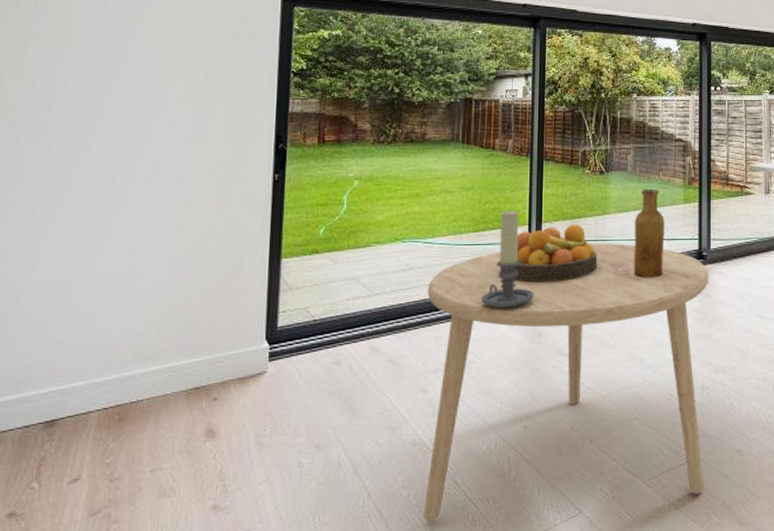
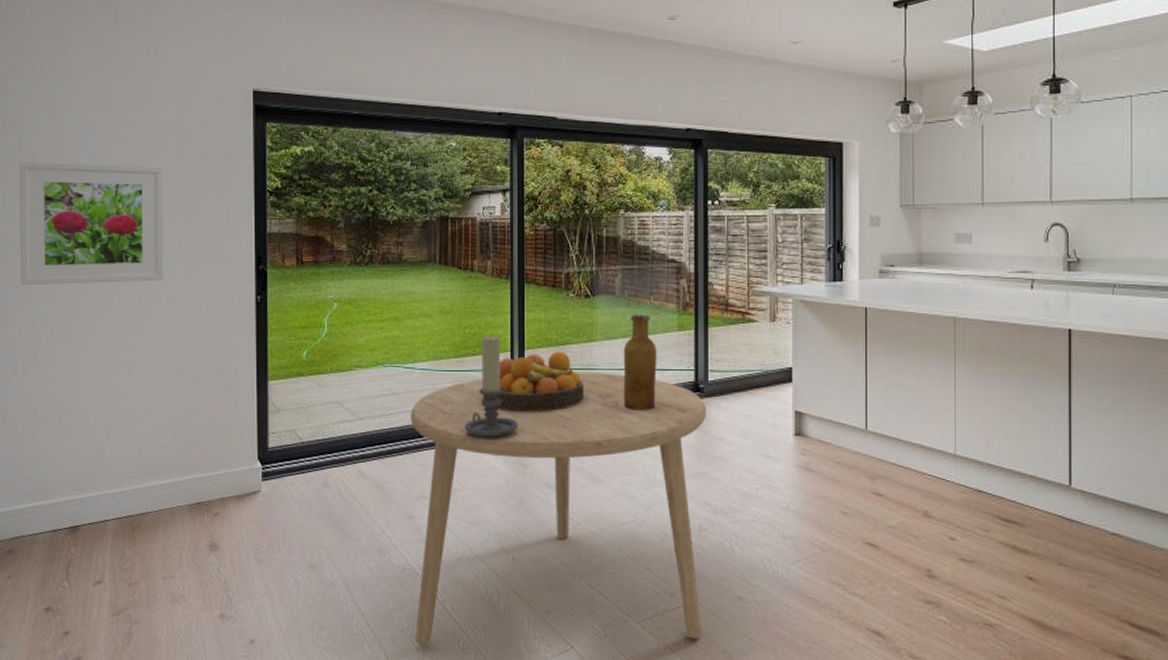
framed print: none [11,38,183,165] -> present [19,161,164,286]

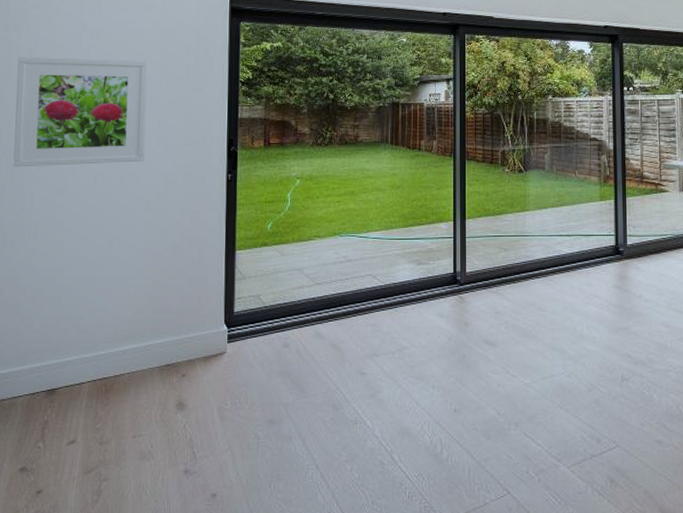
dining table: present [410,373,707,645] -> none [363,239,627,494]
candle holder: present [465,335,519,438] -> none [412,206,460,299]
fruit bowl: present [483,351,585,412] -> none [429,220,519,275]
vase: present [623,315,657,411] -> none [552,187,582,272]

